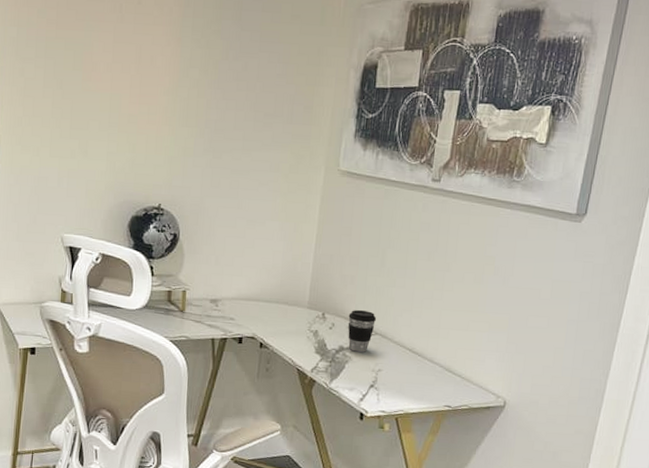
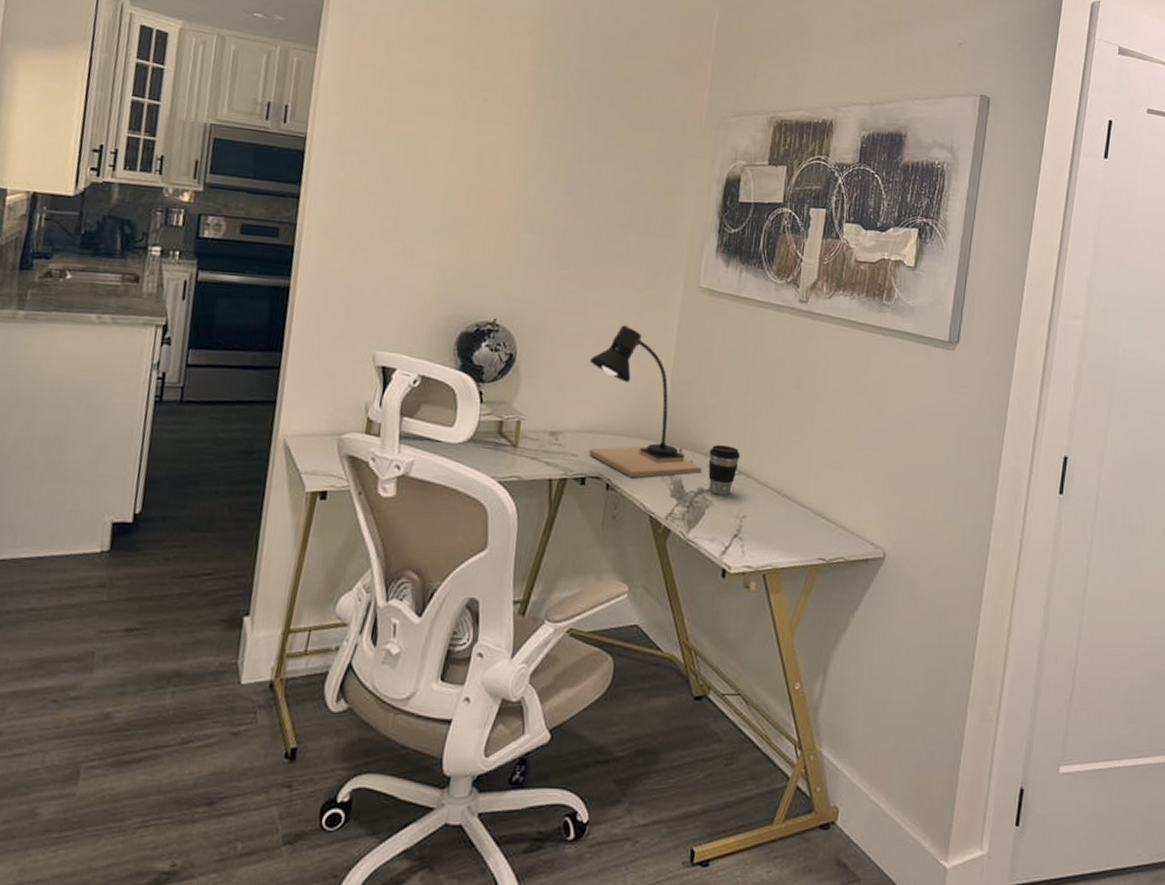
desk lamp: none [243,206,342,338] -> present [588,325,702,478]

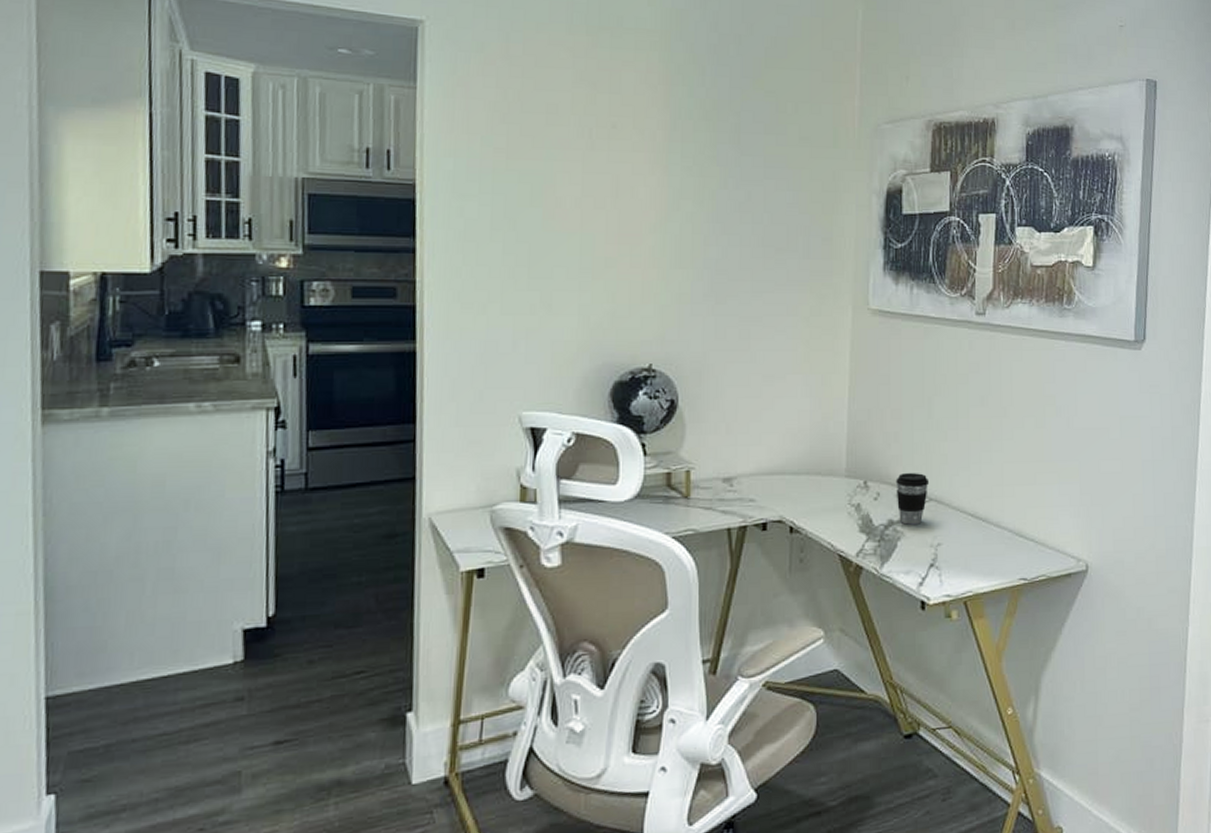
desk lamp: present [588,325,702,478] -> none [759,357,890,518]

